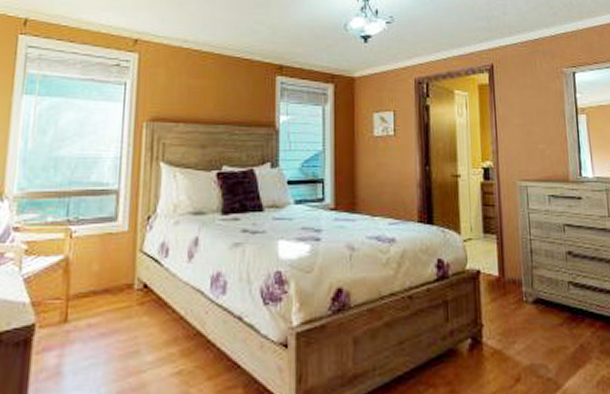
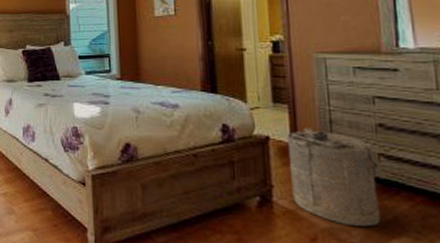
laundry hamper: none [495,258,583,359] -> present [286,127,399,227]

